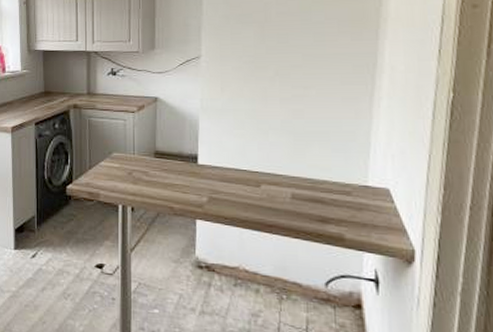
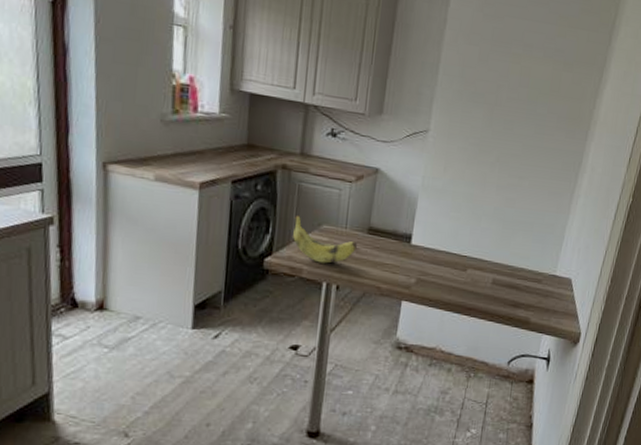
banana: none [88,146,146,187] -> present [293,215,357,264]

